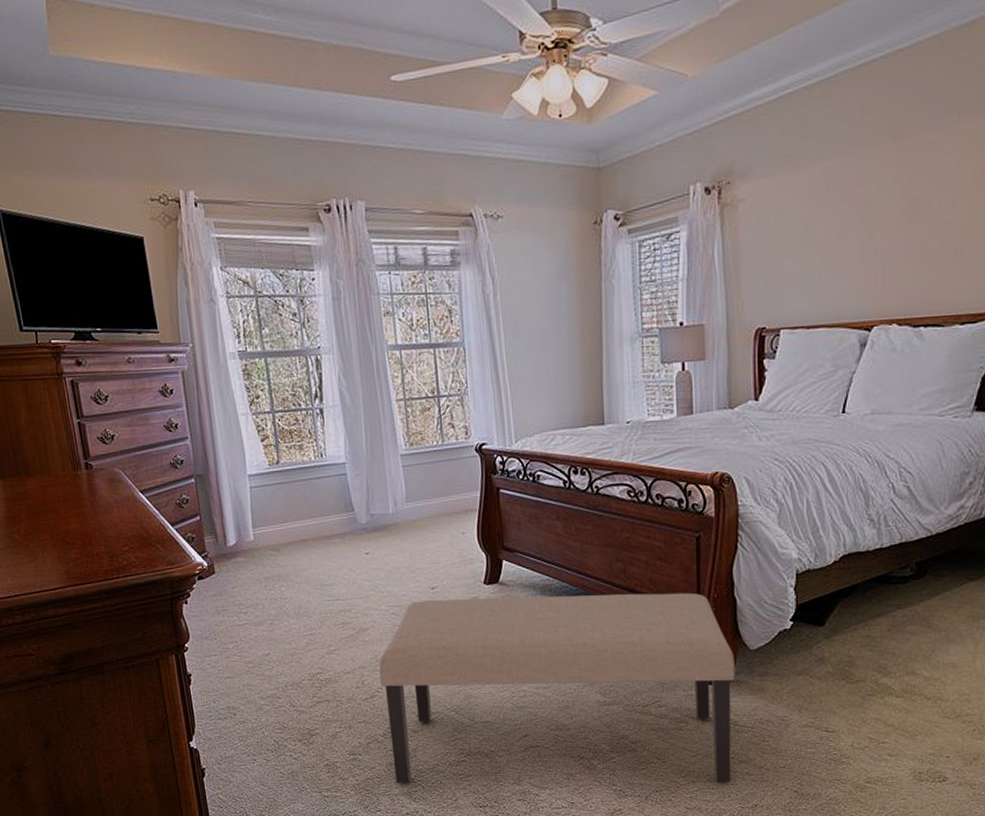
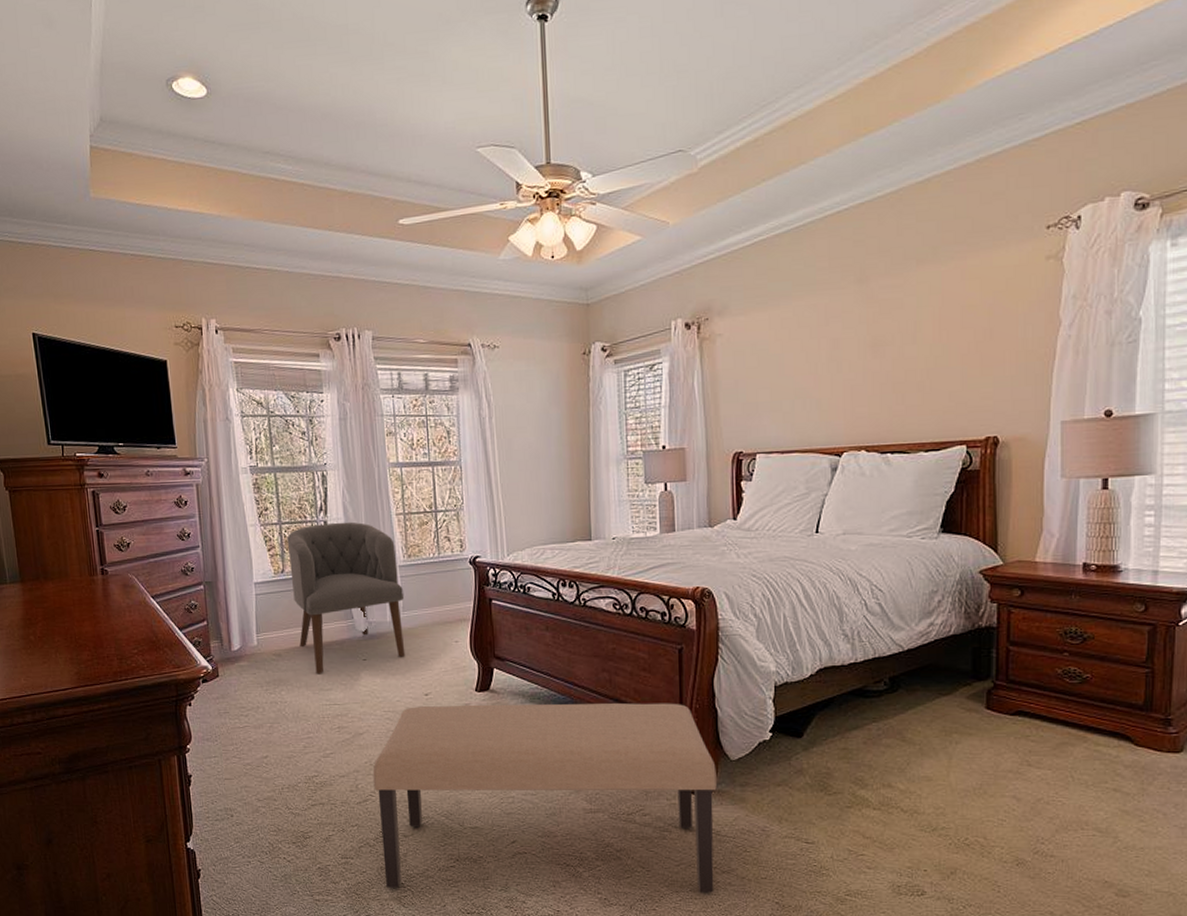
armchair: none [280,409,410,569] -> present [287,522,406,675]

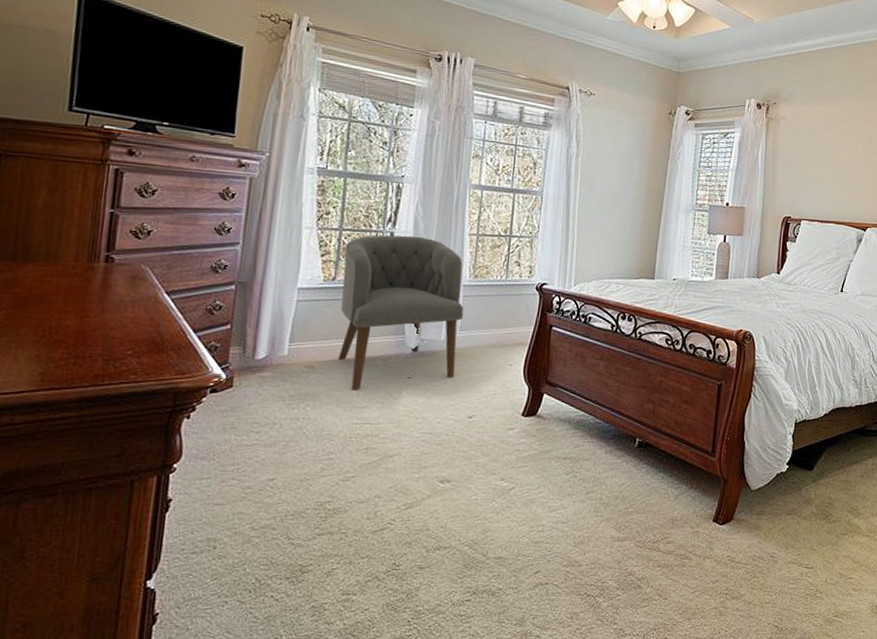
bench: present [372,703,717,893] -> none [389,429,738,628]

